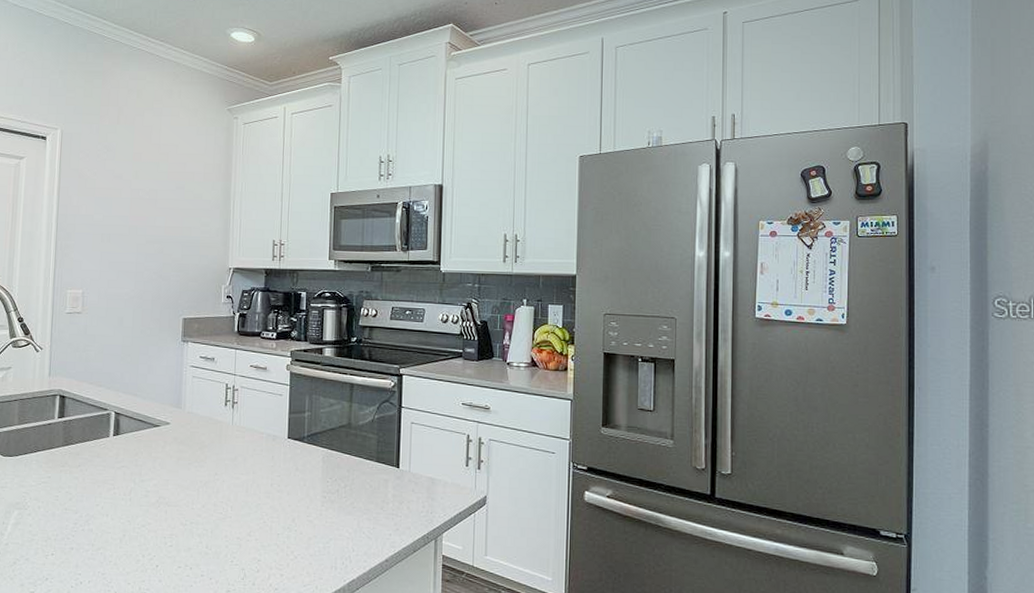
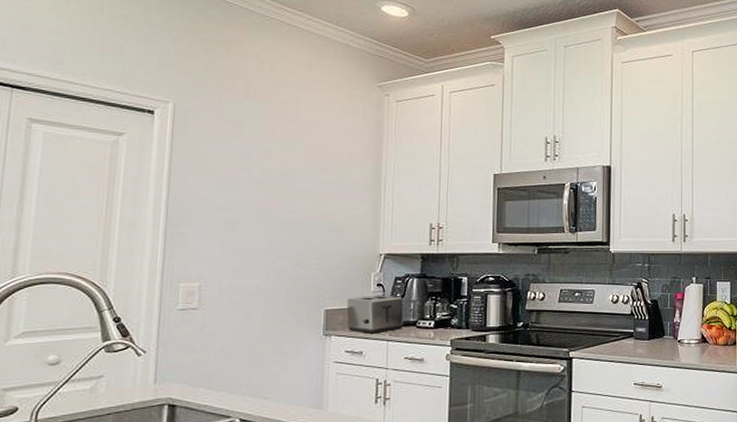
toaster: none [201,306,250,342] -> present [346,294,404,334]

